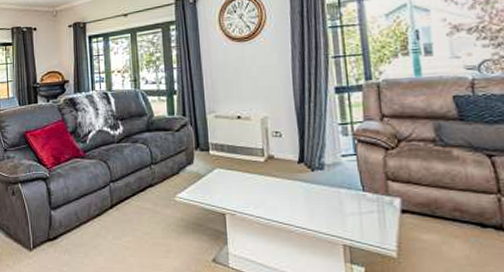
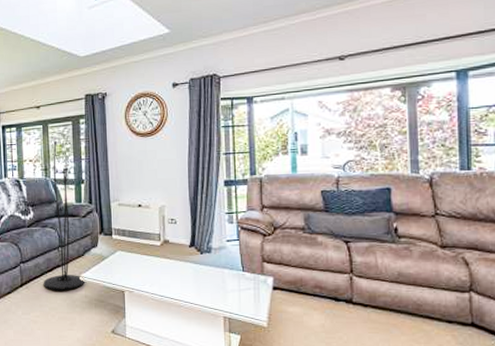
floor lamp: none [135,45,180,212] -> present [43,136,84,290]

